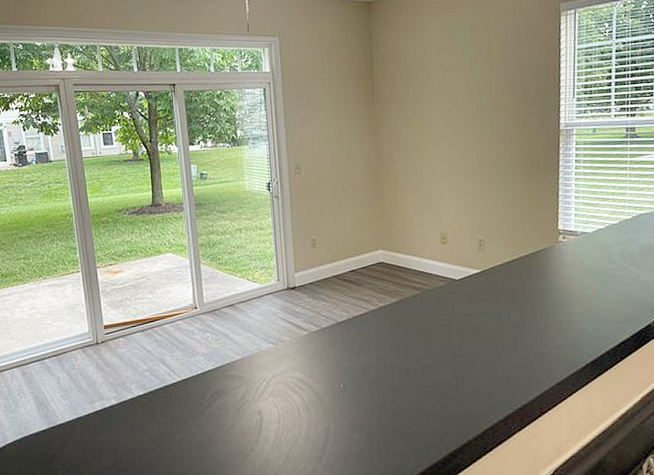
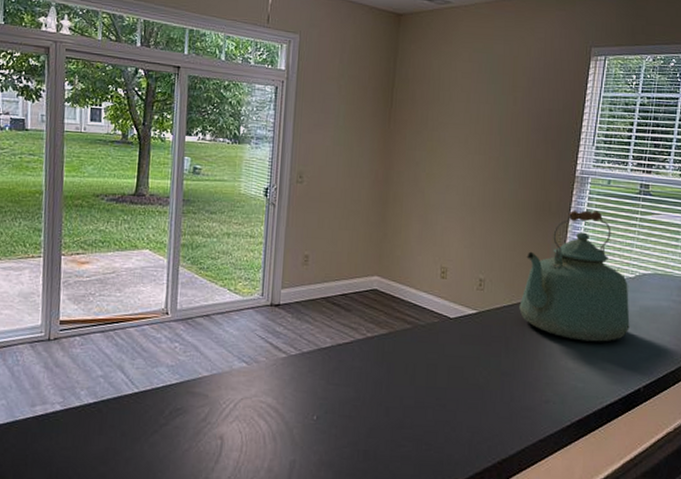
kettle: none [521,160,633,286] -> present [519,210,630,342]

